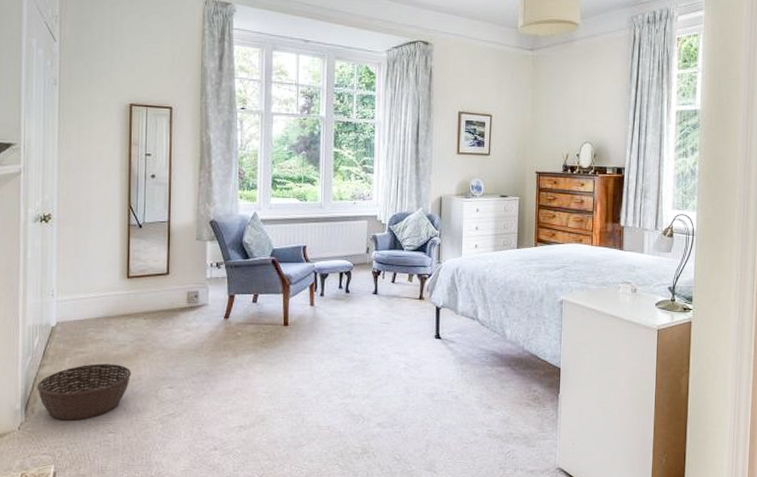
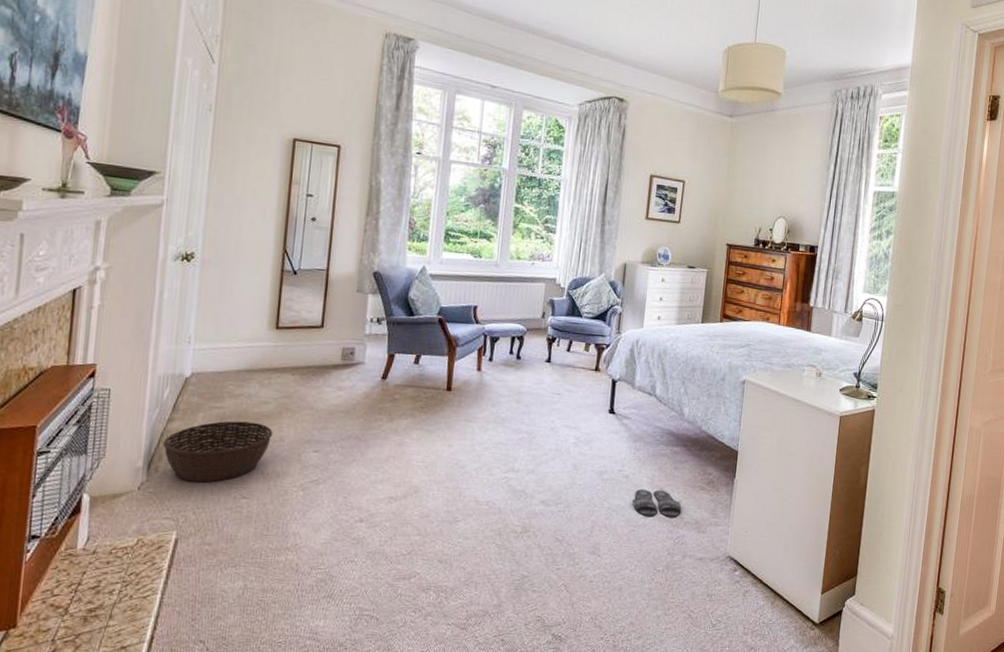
slippers: none [462,408,510,434] -> present [632,488,681,518]

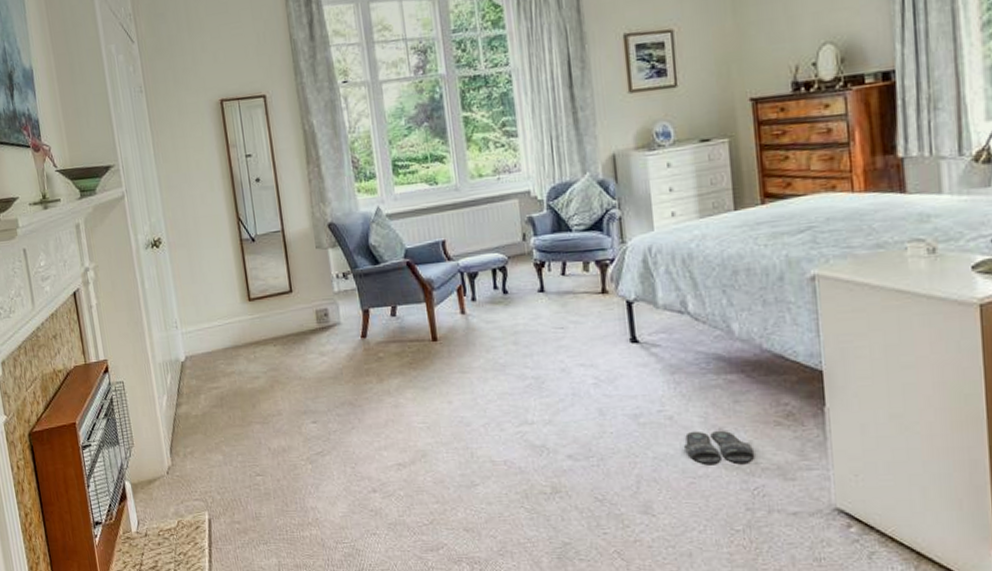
basket: present [162,421,273,483] -> none [177,398,271,463]

